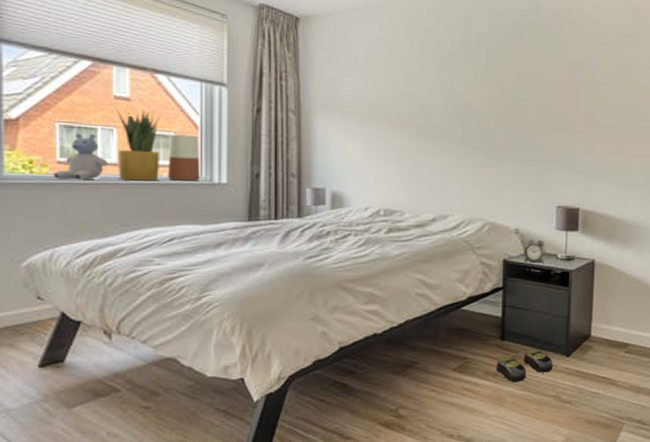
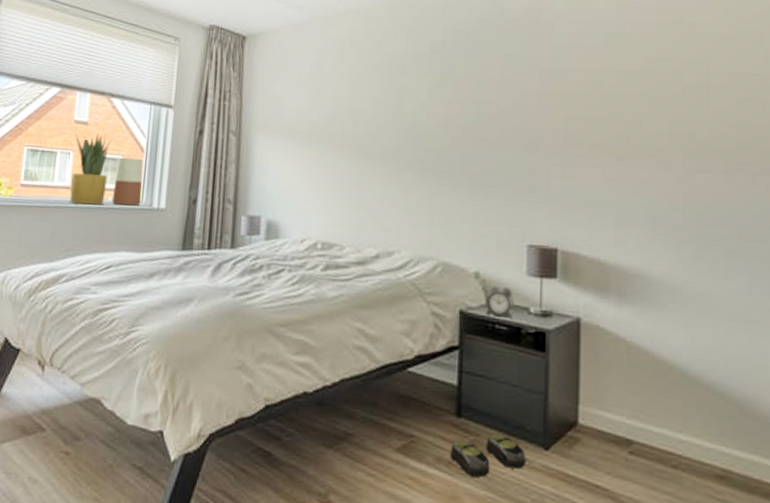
stuffed bear: present [54,132,109,180] -> none [16,156,63,203]

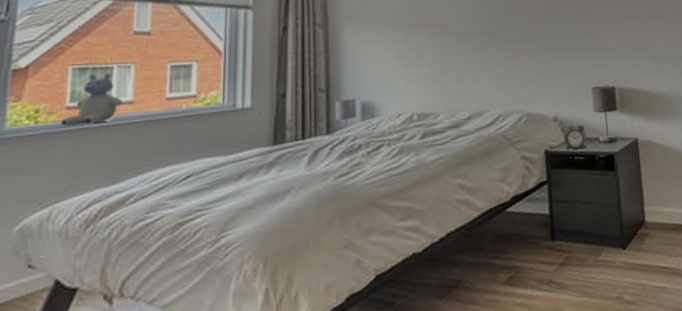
stuffed bear: none [16,156,63,203] -> present [61,72,123,127]
planter: present [69,133,114,205] -> none [133,41,184,119]
vase: present [112,157,144,206] -> none [188,61,223,112]
slippers: present [451,433,526,477] -> none [549,246,610,288]

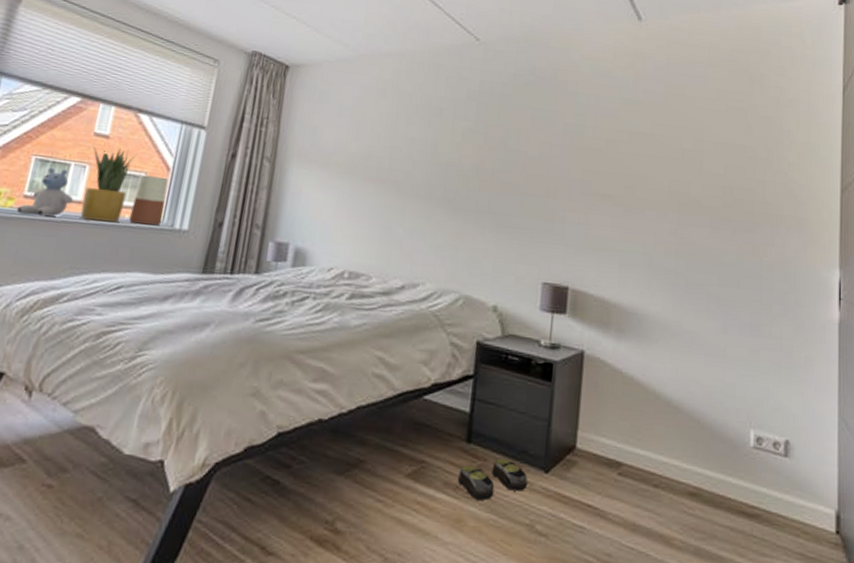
planter: none [133,41,184,119] -> present [80,147,137,223]
vase: none [188,61,223,112] -> present [129,174,169,226]
slippers: none [549,246,610,288] -> present [458,458,528,500]
alarm clock: present [565,124,588,150] -> none [500,319,528,349]

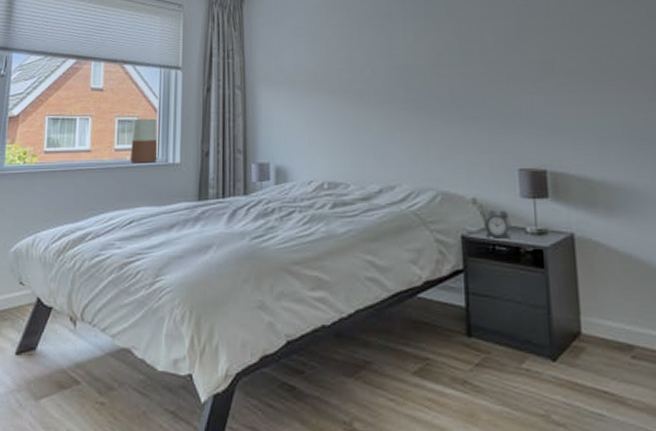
stuffed bear: present [17,167,74,217] -> none [41,123,84,168]
planter: present [80,147,137,223] -> none [90,98,128,166]
slippers: present [458,458,528,500] -> none [464,350,536,393]
alarm clock: none [500,319,528,349] -> present [485,209,512,239]

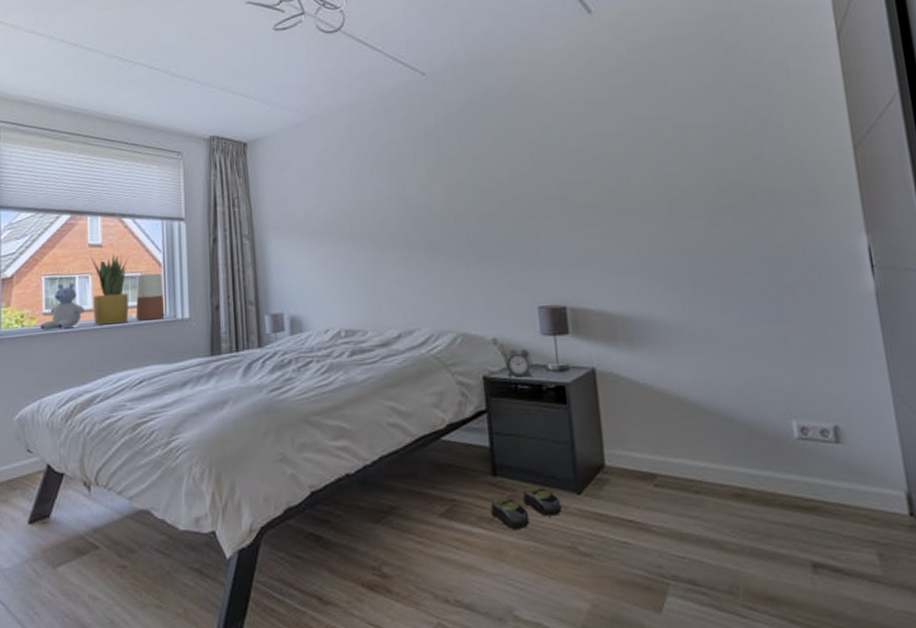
stuffed bear: none [41,123,84,168] -> present [41,282,85,331]
planter: none [90,98,128,166] -> present [91,253,130,325]
slippers: none [464,350,536,393] -> present [491,486,562,529]

